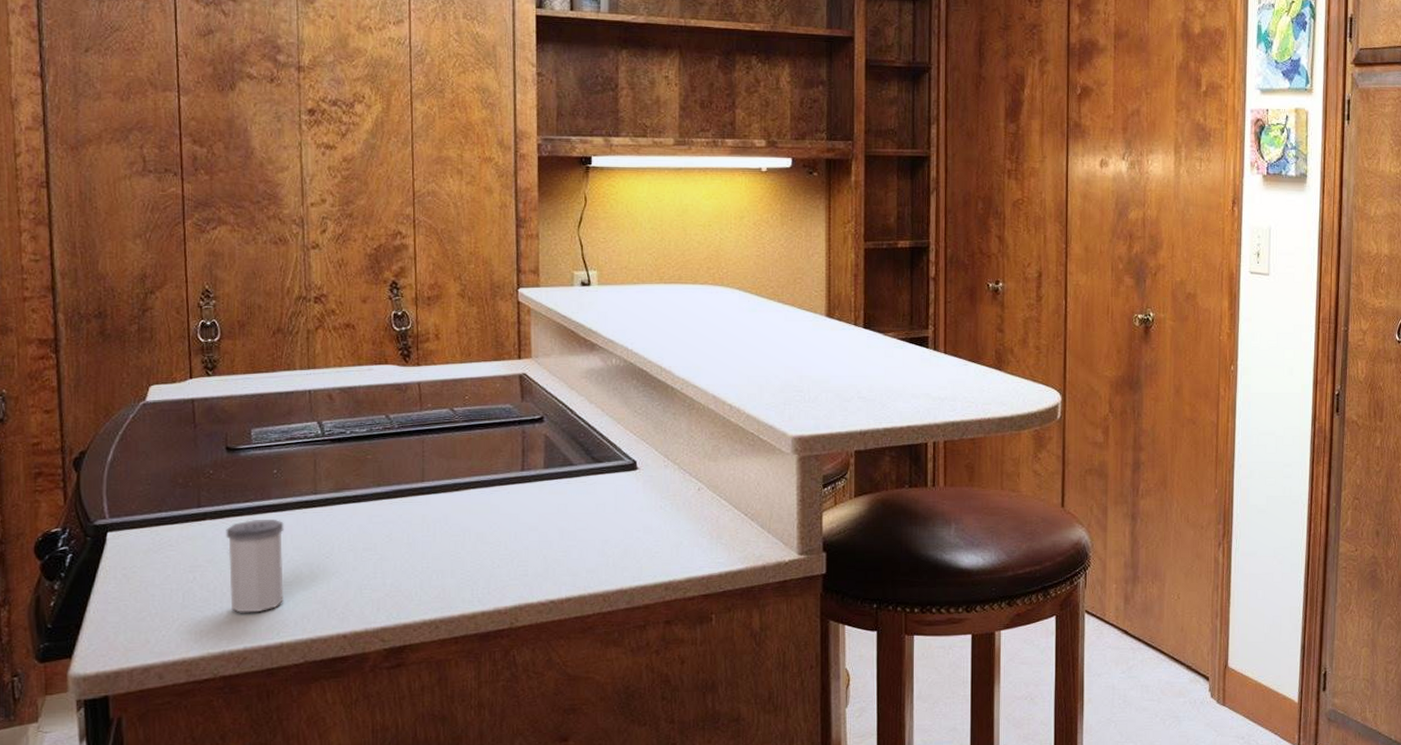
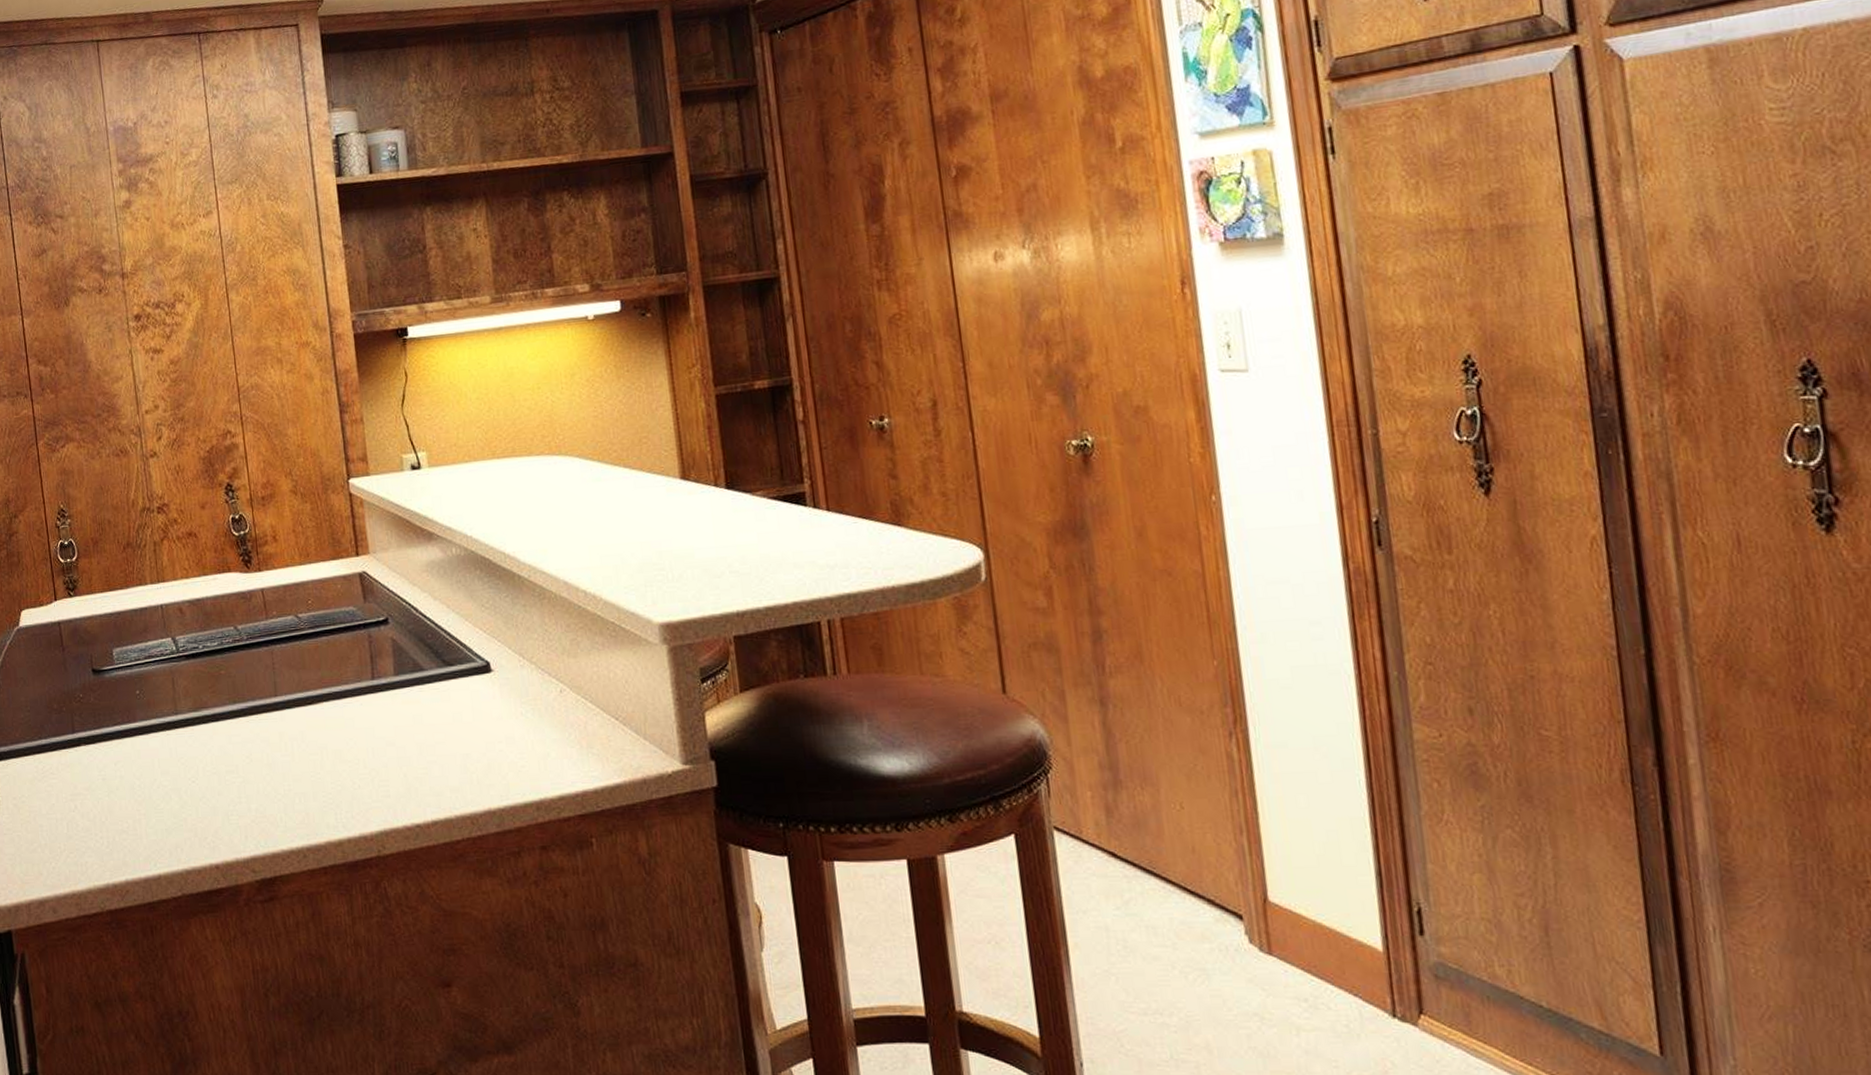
salt shaker: present [226,520,284,613] -> none [99,743,157,843]

